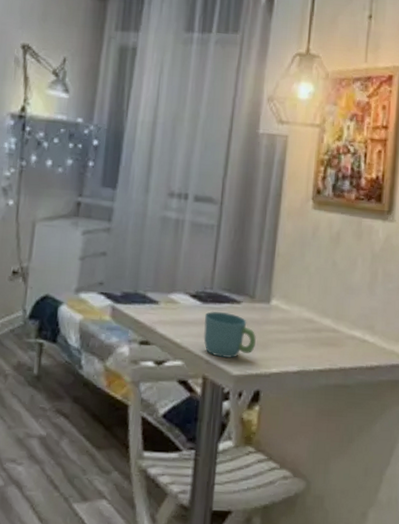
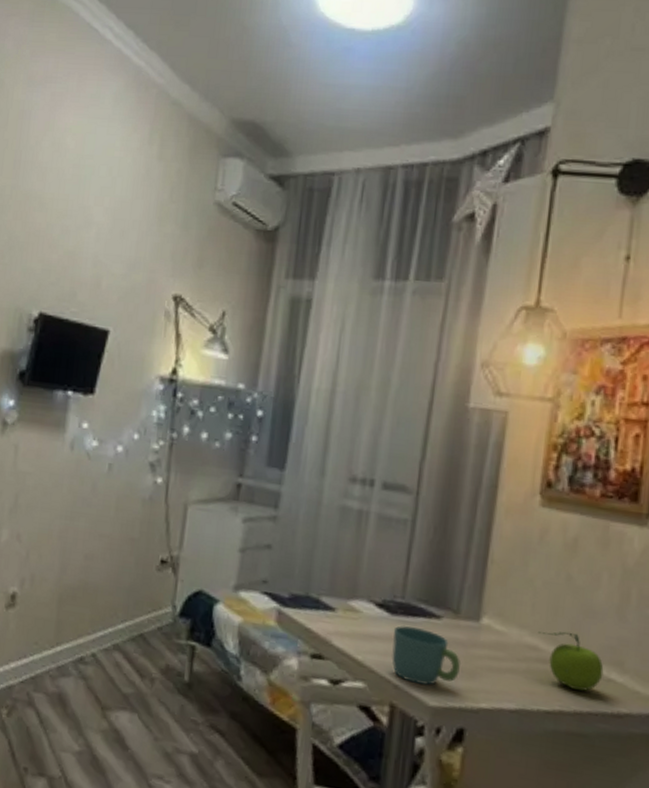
fruit: none [313,306,360,352] -> present [538,631,604,691]

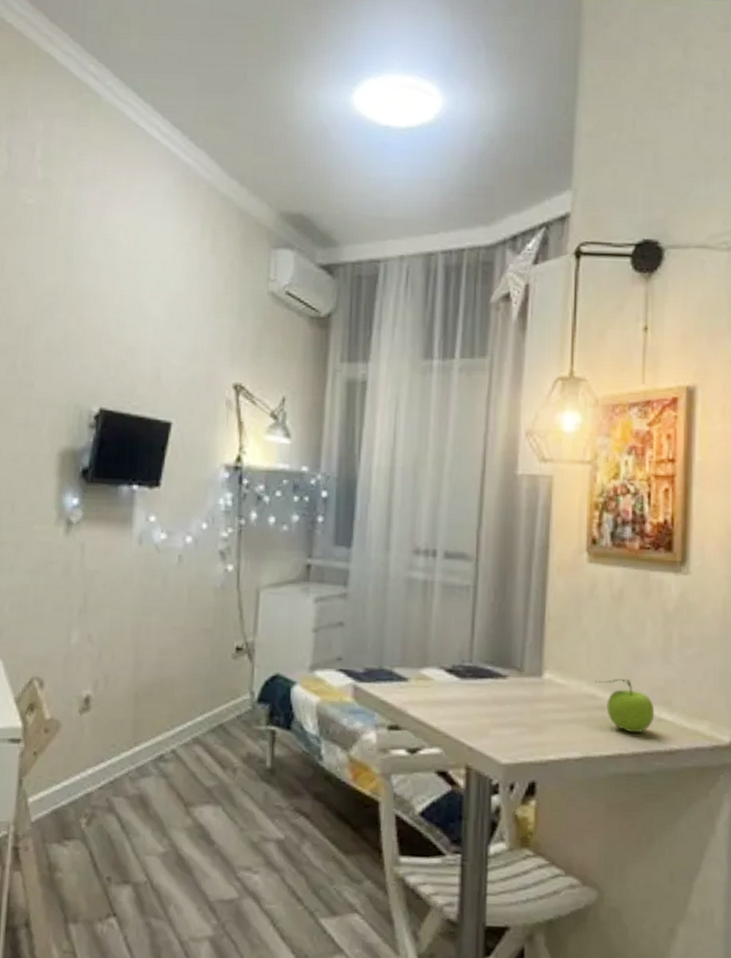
mug: present [392,625,462,686] -> none [463,687,528,745]

